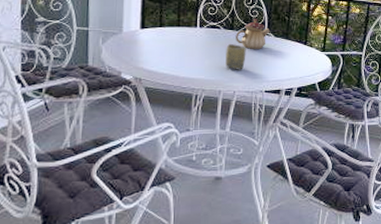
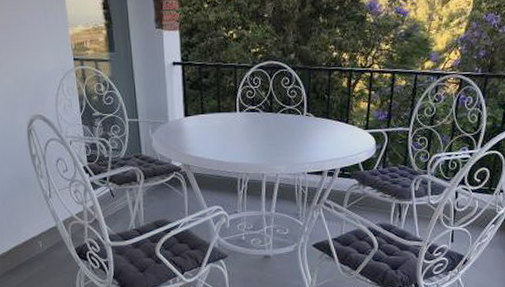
cup: present [226,44,246,70] -> none [266,127,287,153]
teapot: present [236,18,270,49] -> none [275,98,309,131]

